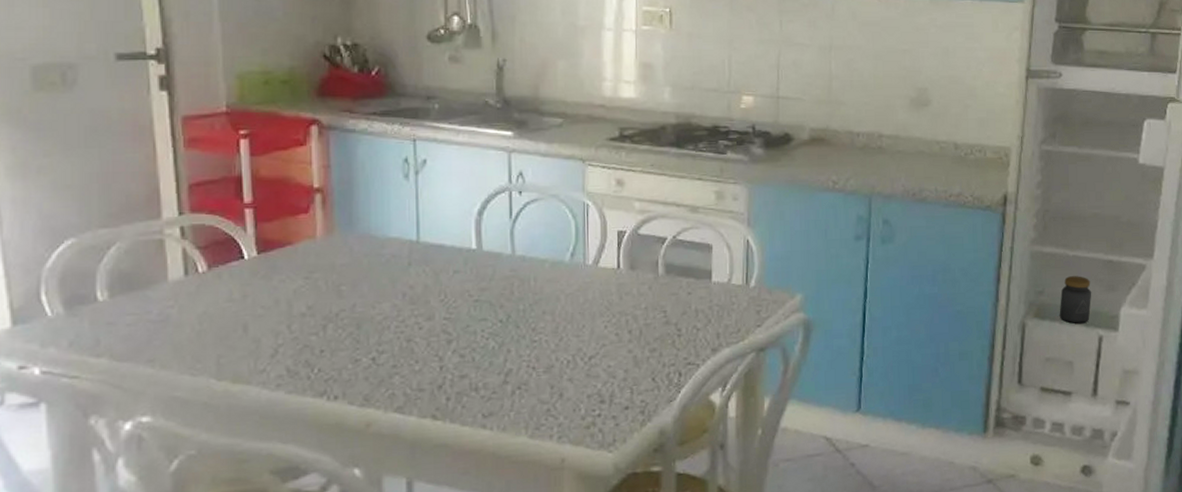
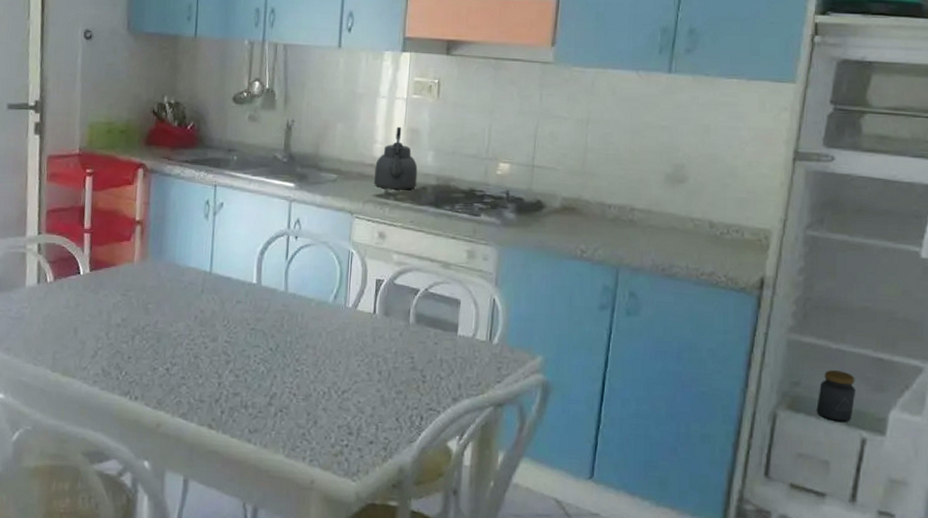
kettle: none [606,61,655,131] -> present [374,126,418,190]

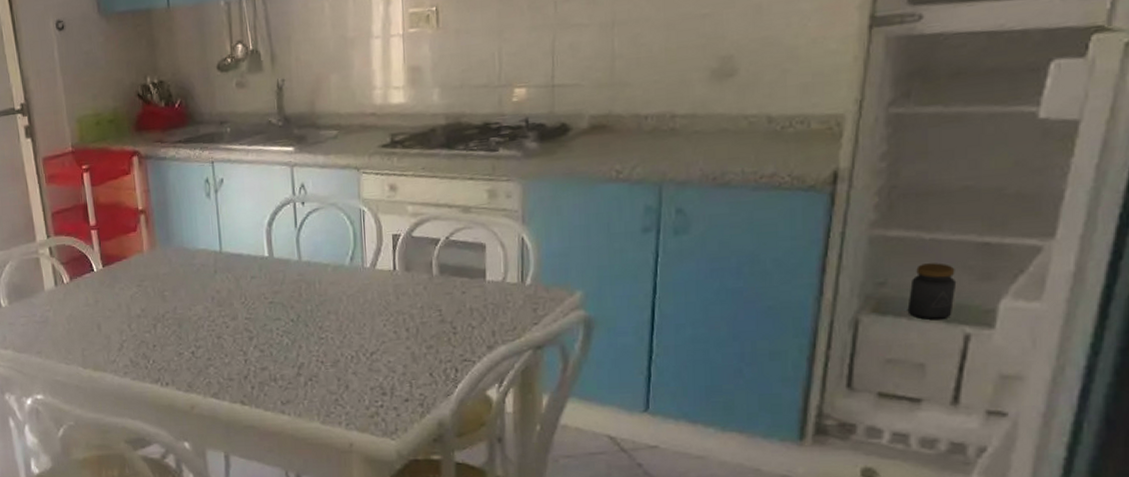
kettle: present [374,126,418,190] -> none [377,66,425,138]

